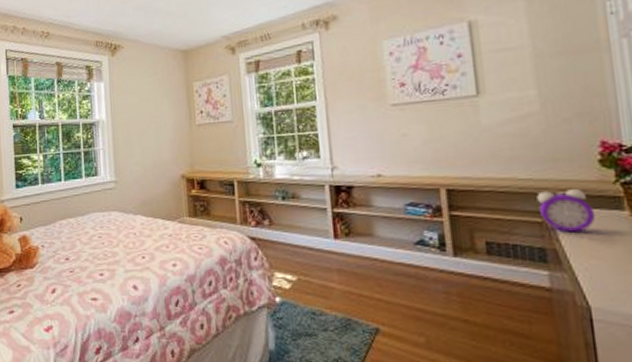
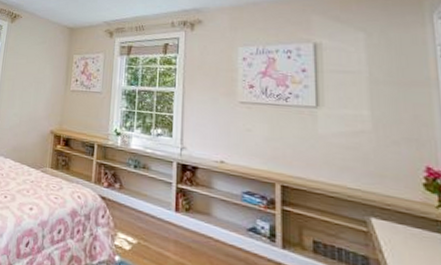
alarm clock: present [536,188,596,233] -> none [364,203,419,248]

